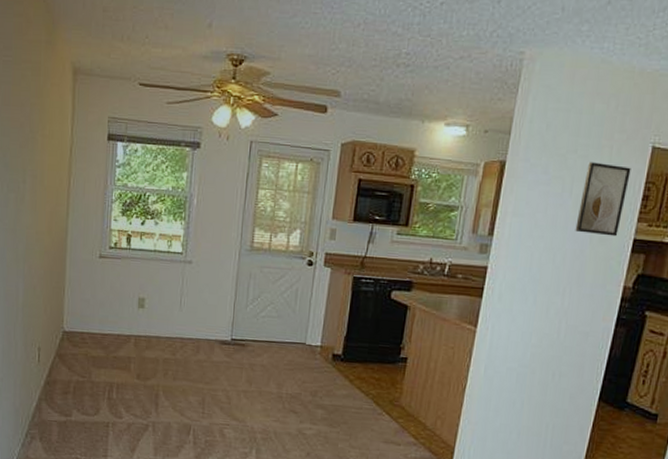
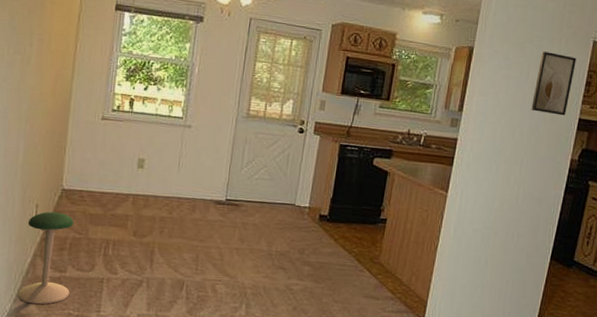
stool: none [25,354,77,449] -> present [17,211,74,305]

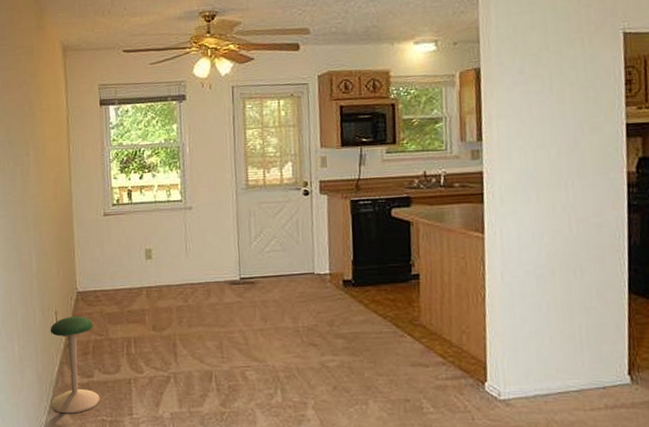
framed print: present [531,51,577,116] -> none [562,55,609,126]

